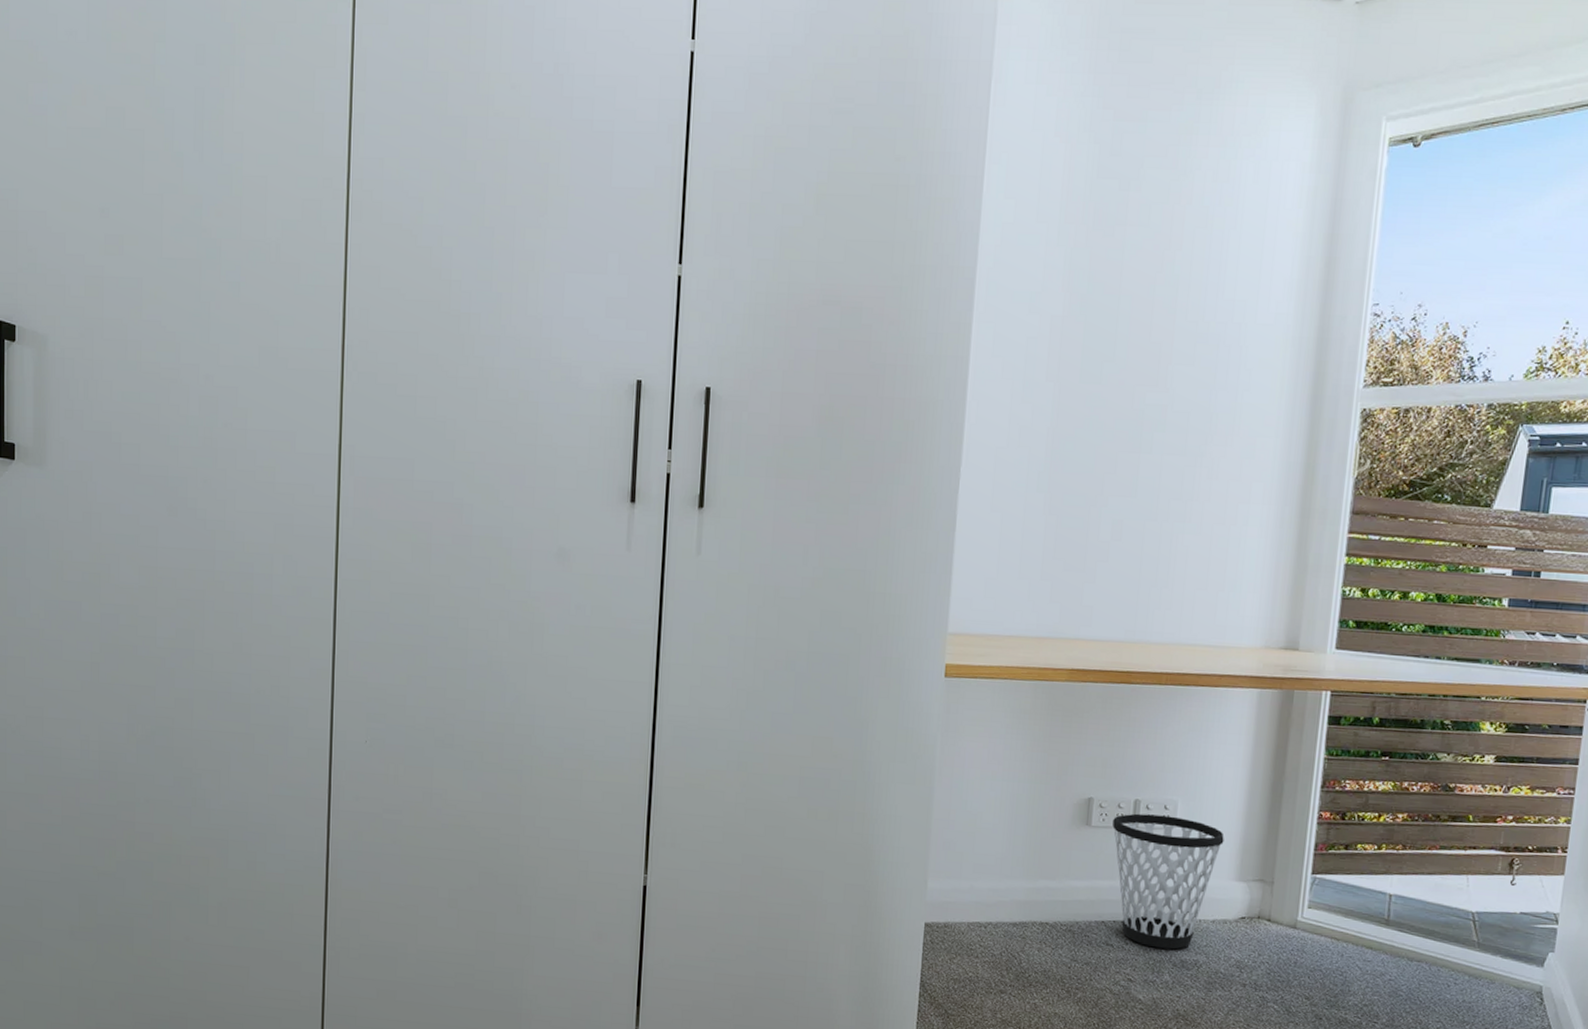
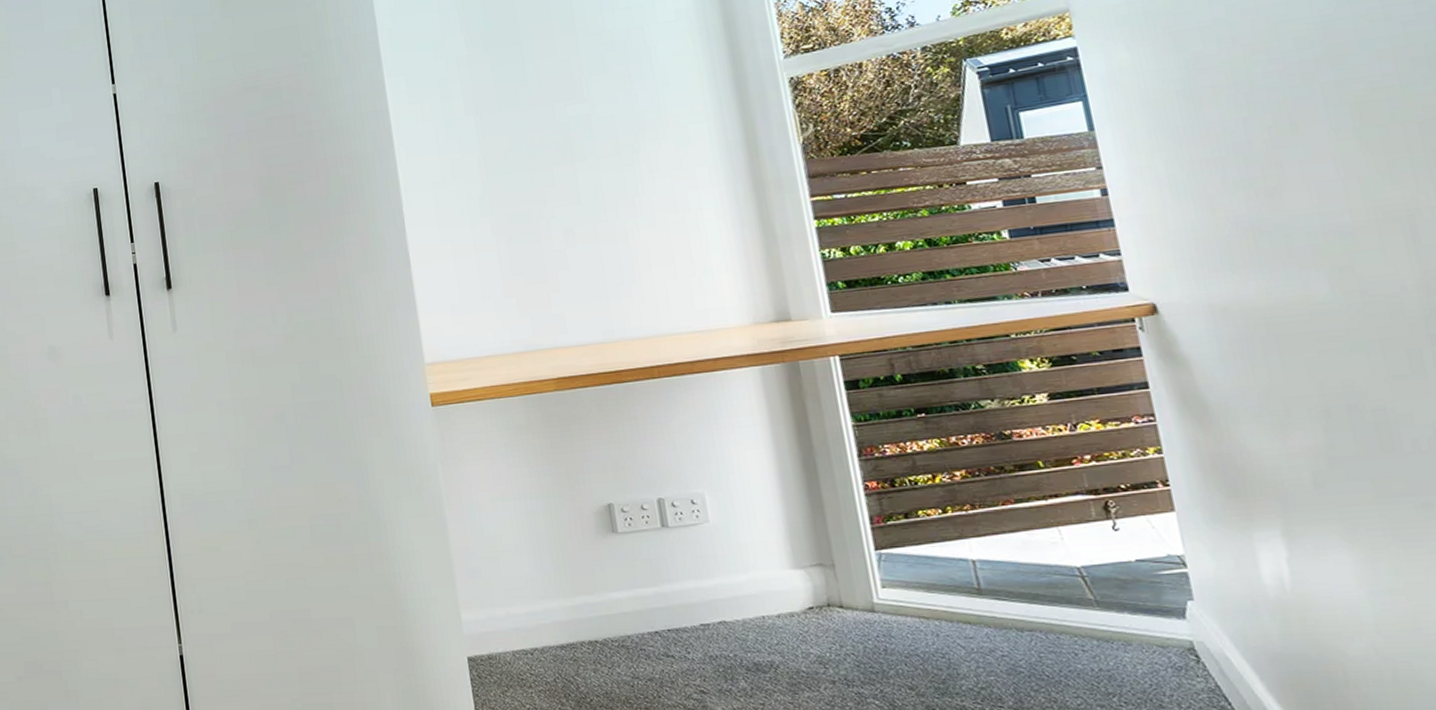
wastebasket: present [1112,813,1224,950] -> none [638,510,767,653]

